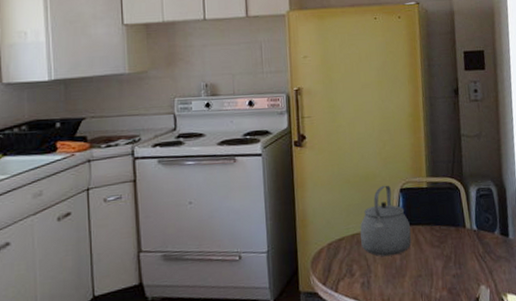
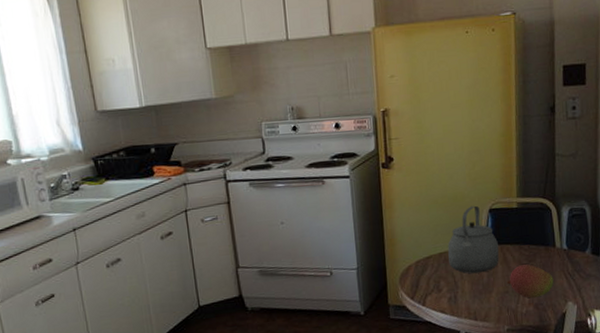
fruit: none [419,246,466,282] -> present [507,264,554,298]

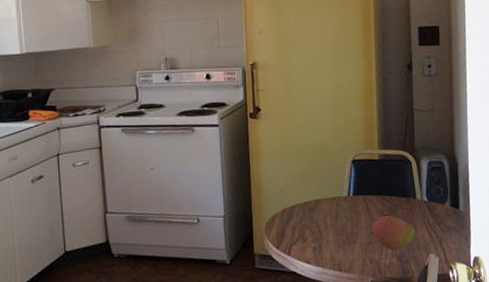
tea kettle: present [448,205,499,274] -> none [312,156,362,224]

